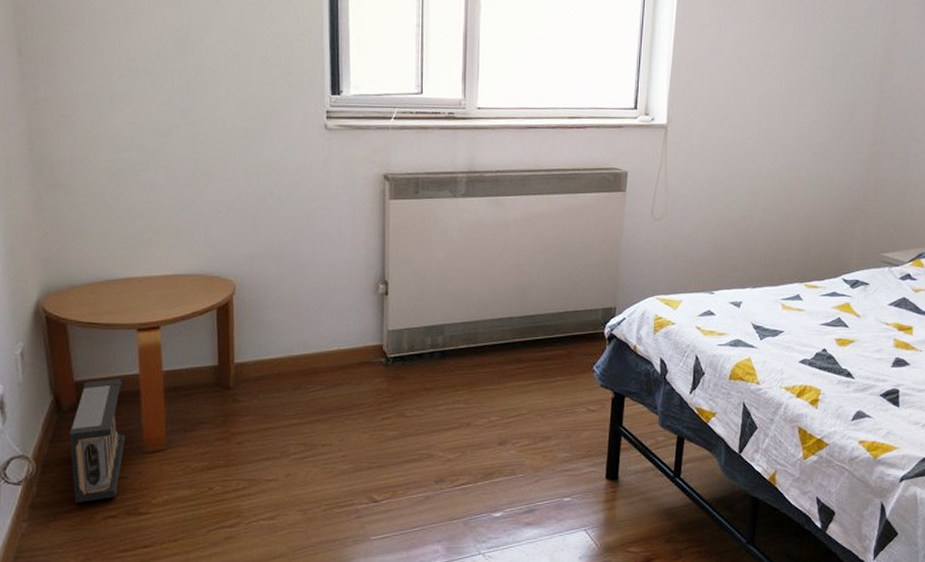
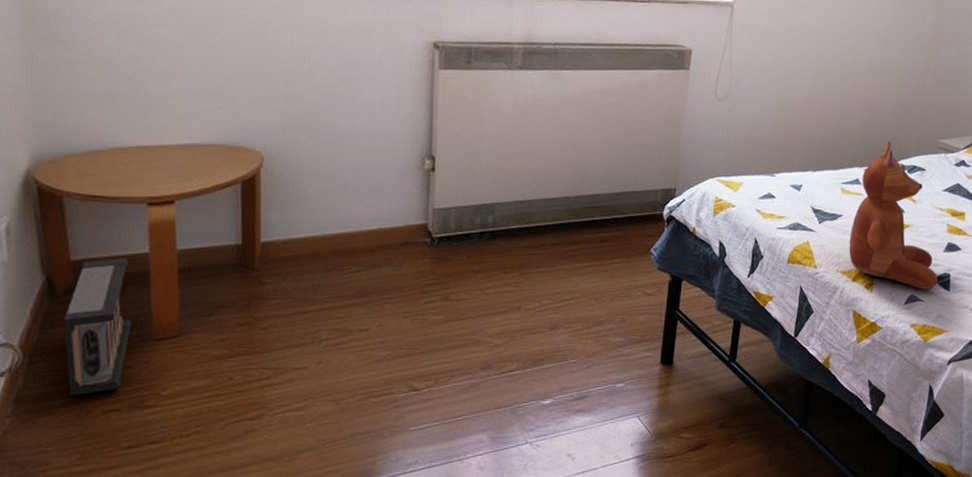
toy: none [792,256,886,406] -> present [849,141,938,290]

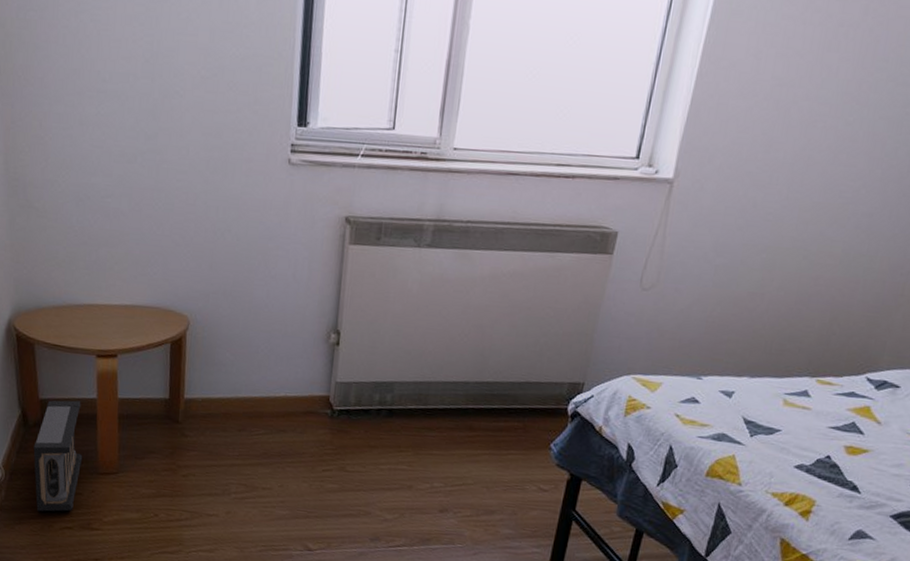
toy: present [849,141,938,290] -> none [783,349,898,528]

